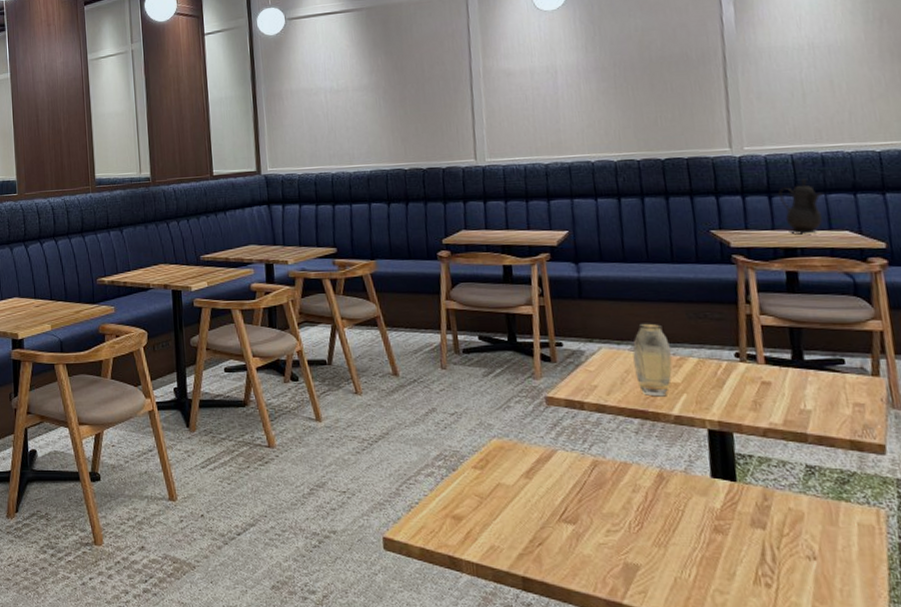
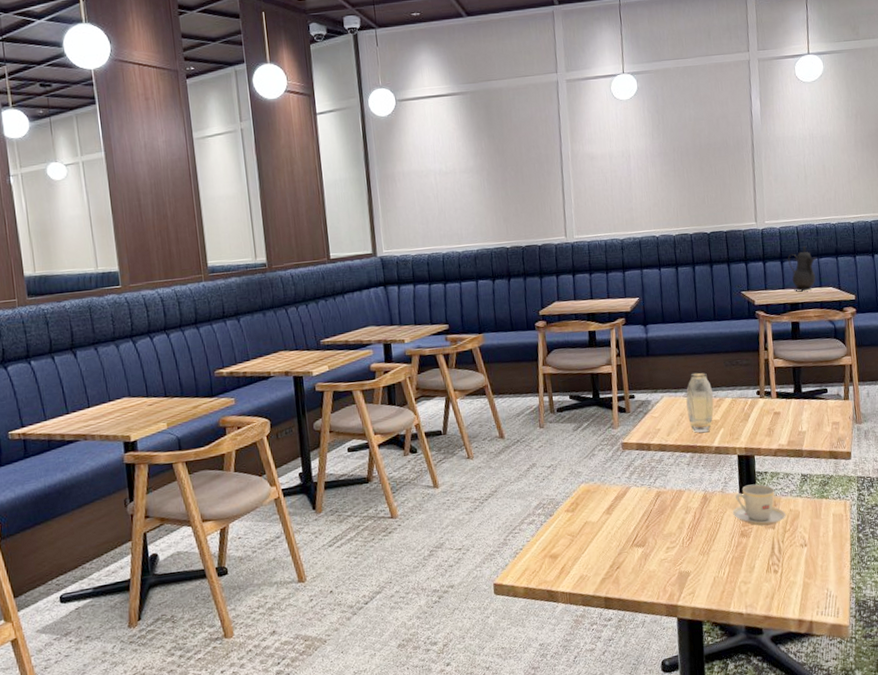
teacup: none [700,468,783,524] -> present [732,484,786,526]

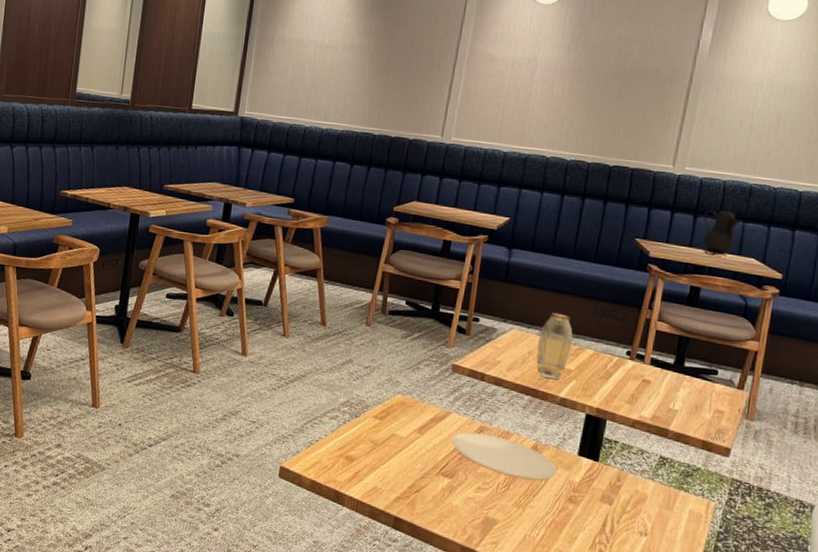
plate: none [637,496,727,530] -> present [452,432,557,481]
teacup: present [732,484,786,526] -> none [563,448,630,500]

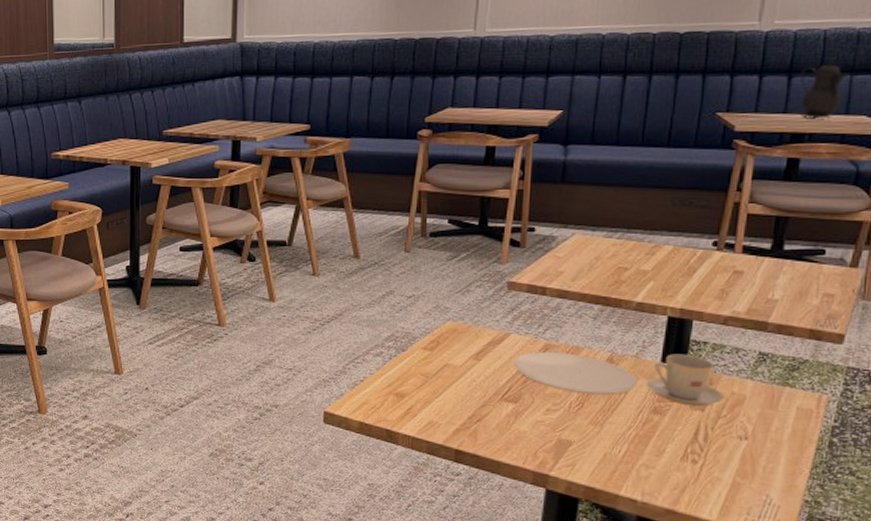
vase: present [536,312,573,380] -> none [605,209,647,284]
teacup: none [563,448,630,500] -> present [645,354,725,406]

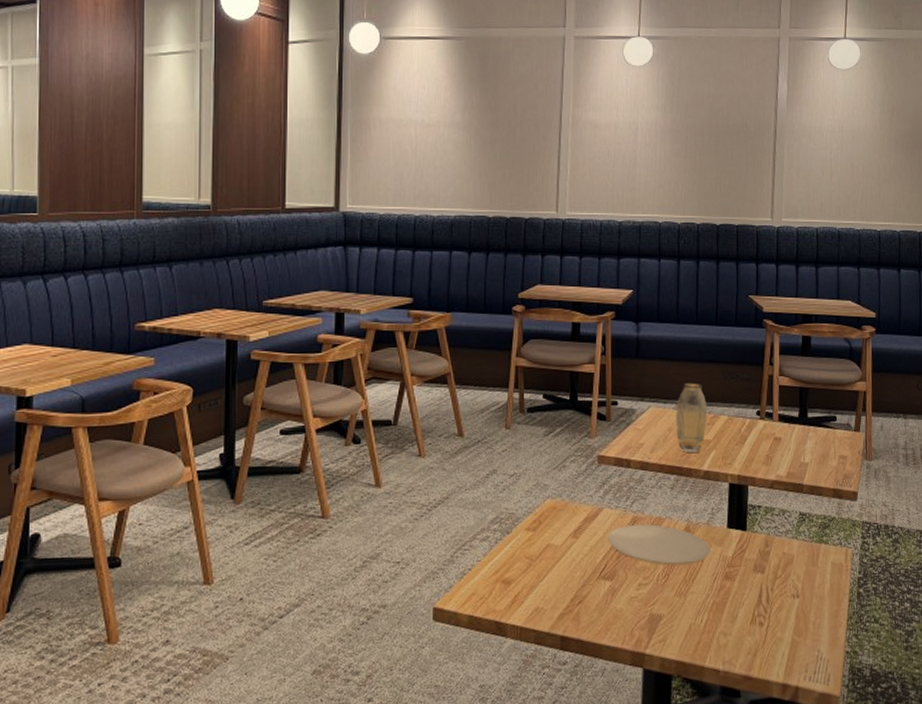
vase: none [605,209,647,284] -> present [676,382,707,453]
teacup: present [645,354,725,406] -> none [717,518,778,569]
coffeepot: present [799,57,850,119] -> none [803,251,837,303]

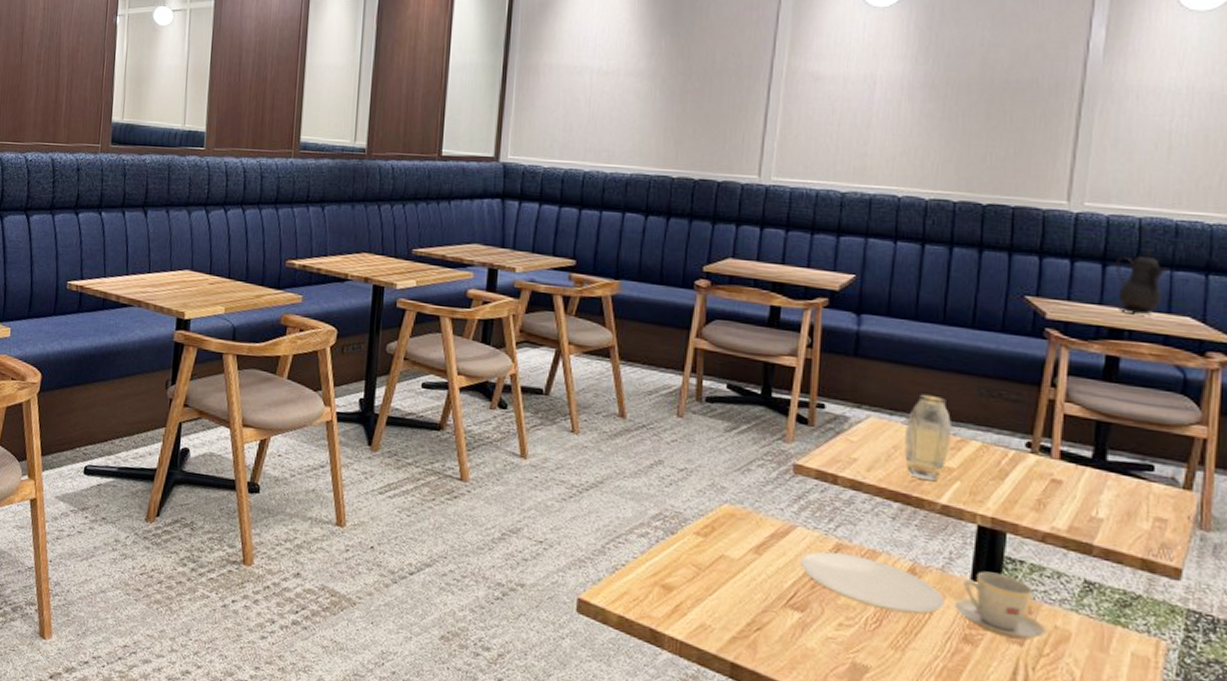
teacup: none [717,518,778,569] -> present [954,571,1046,640]
coffeepot: none [803,251,837,303] -> present [1114,249,1170,316]

